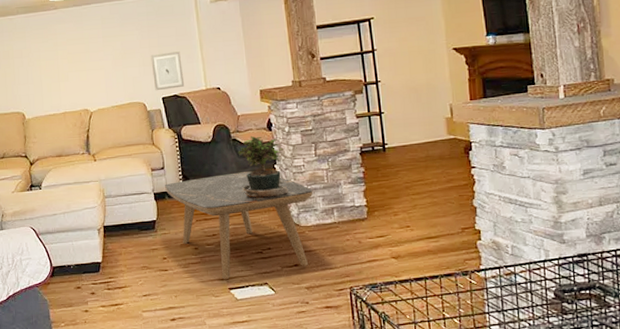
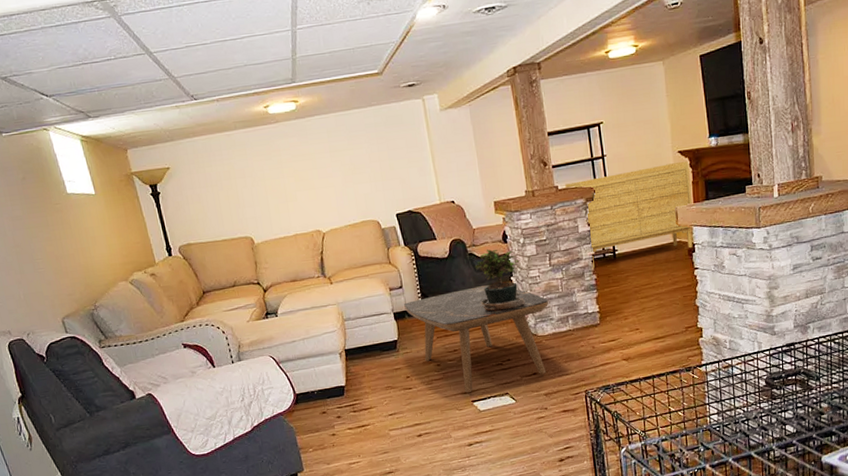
wall art: present [150,51,185,91] -> none [381,164,419,208]
sideboard: none [333,59,469,161] -> present [565,161,692,269]

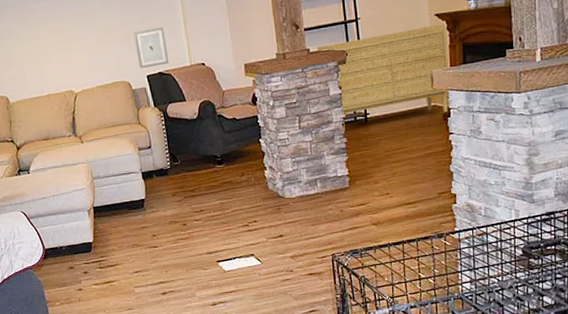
wall art: none [381,164,419,208] -> present [134,27,169,69]
coffee table: present [404,285,549,393] -> none [152,147,298,253]
potted plant: present [475,249,526,312] -> none [223,110,274,173]

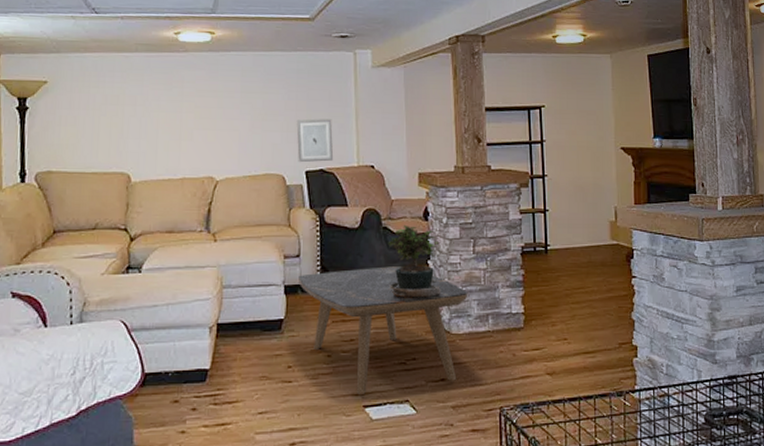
coffee table: none [152,147,298,253] -> present [298,266,468,394]
potted plant: none [223,110,274,173] -> present [388,224,442,298]
sideboard: present [317,25,448,132] -> none [499,159,633,263]

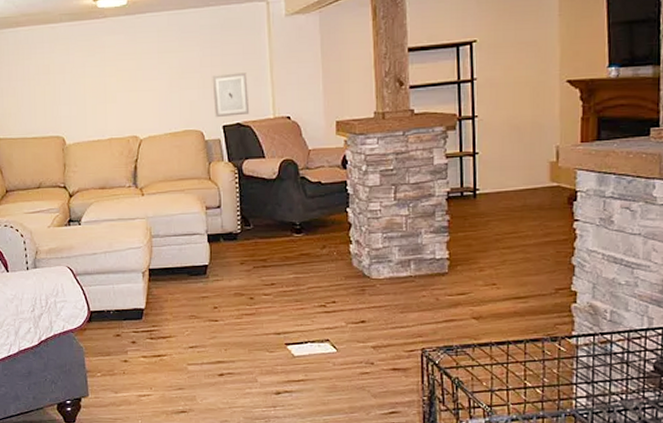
coffee table: present [298,266,468,394] -> none [220,215,389,333]
potted plant: present [388,224,442,298] -> none [306,173,362,245]

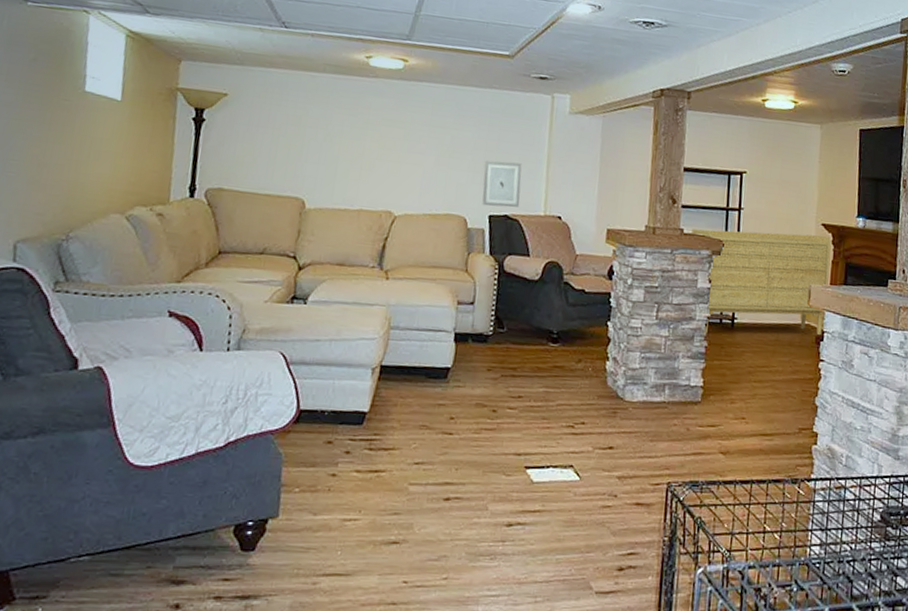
sideboard: none [423,93,580,208] -> present [692,229,831,336]

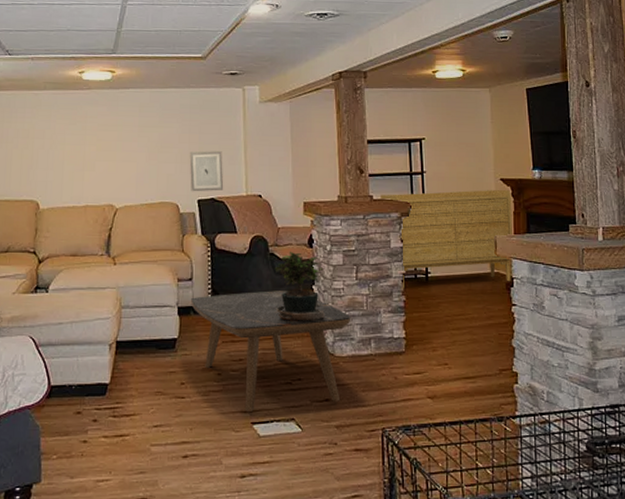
coffee table: none [470,323,647,455] -> present [191,291,351,412]
potted plant: none [563,281,621,361] -> present [274,251,326,321]

